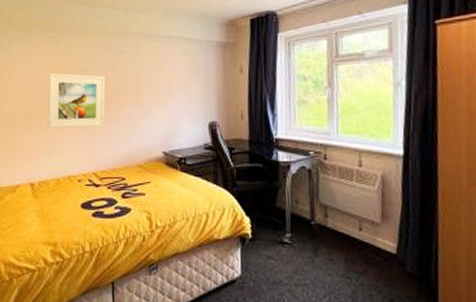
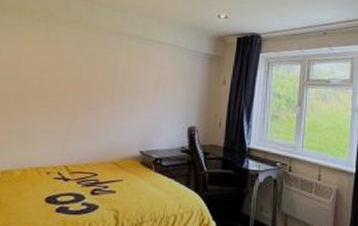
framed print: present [47,72,106,129] -> none [23,60,93,120]

